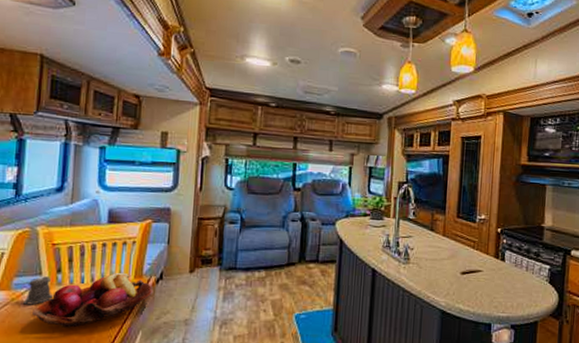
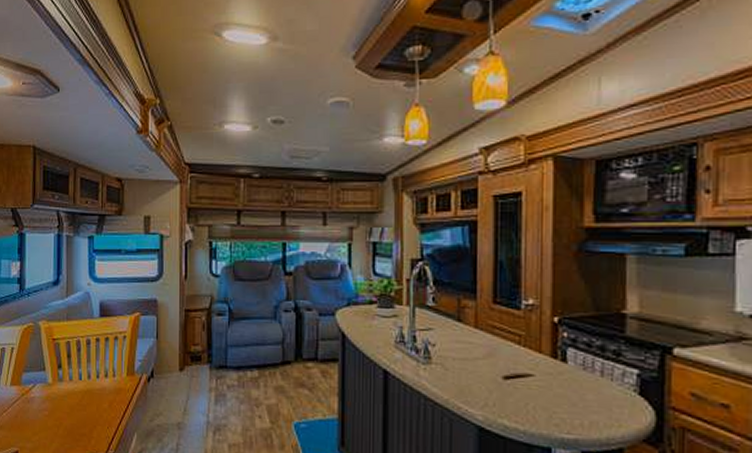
pepper shaker: present [13,275,54,305] -> none [23,371,56,401]
fruit basket: present [31,272,154,328] -> none [39,369,146,426]

